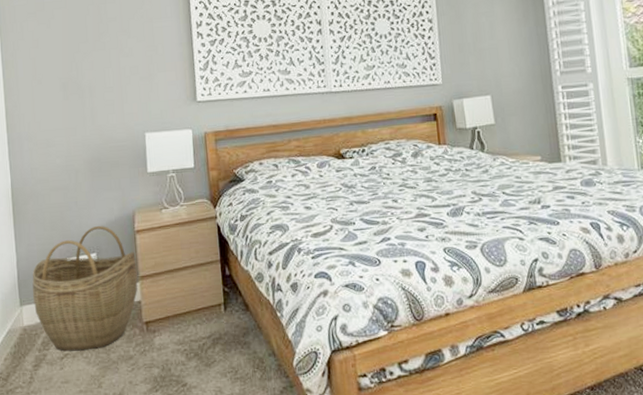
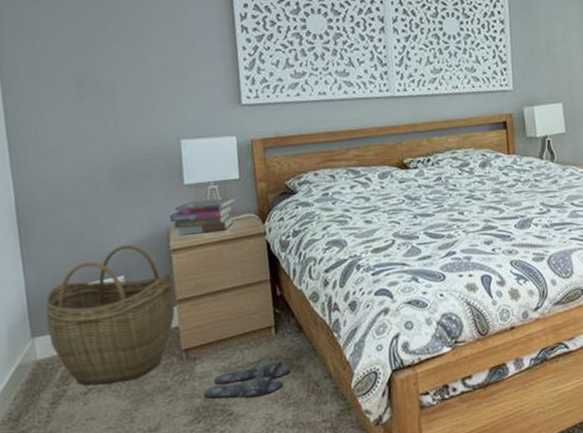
books: none [135,185,191,218] -> present [169,198,235,236]
slippers: none [161,336,238,370] -> present [204,360,291,399]

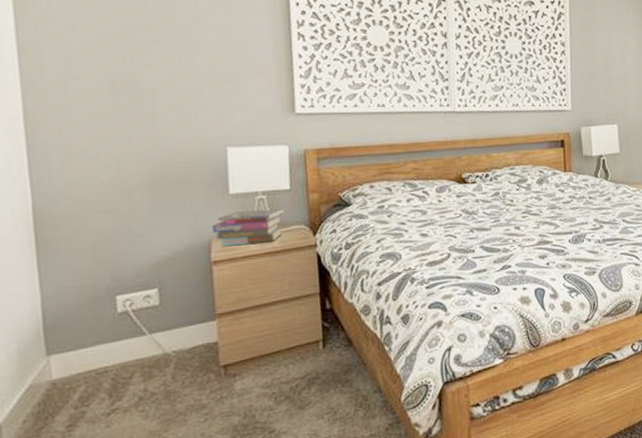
woven basket: present [45,245,175,386] -> none [64,256,215,406]
slippers: present [204,360,291,399] -> none [243,375,338,417]

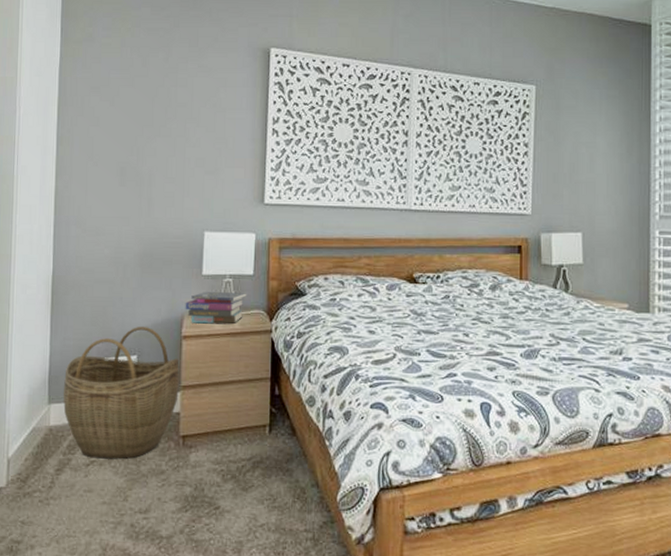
woven basket: none [64,256,215,406] -> present [63,327,180,459]

